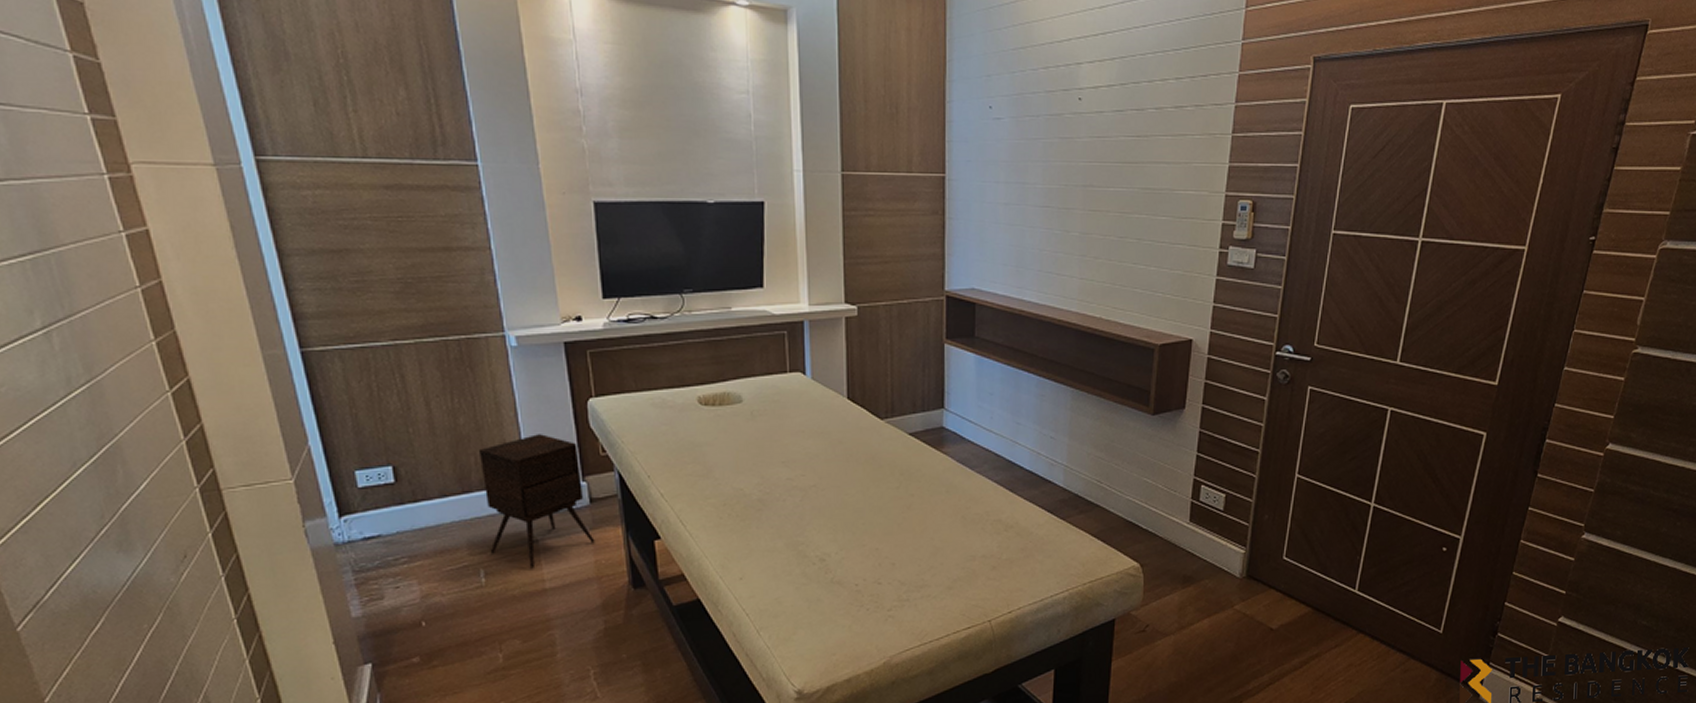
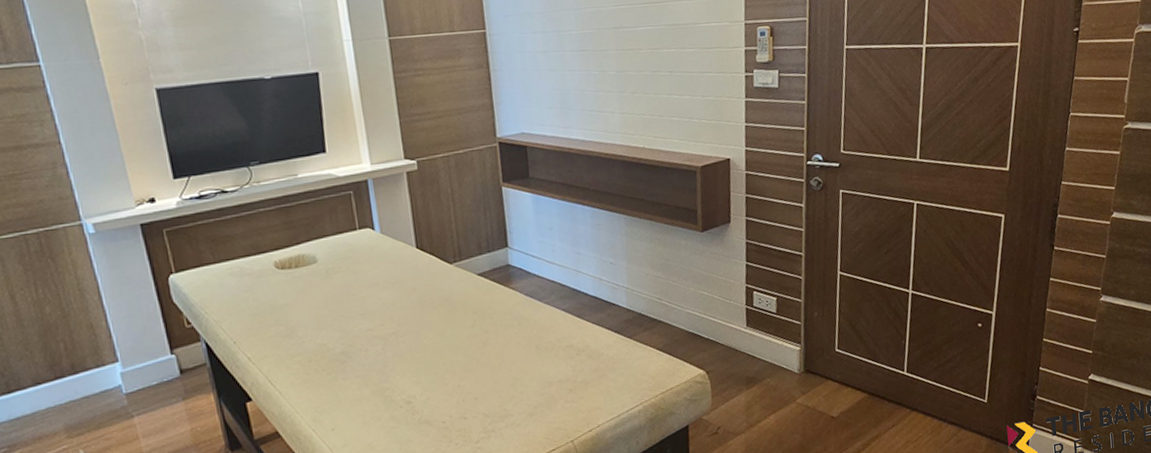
side table: present [479,434,595,569] -> none [68,313,189,444]

